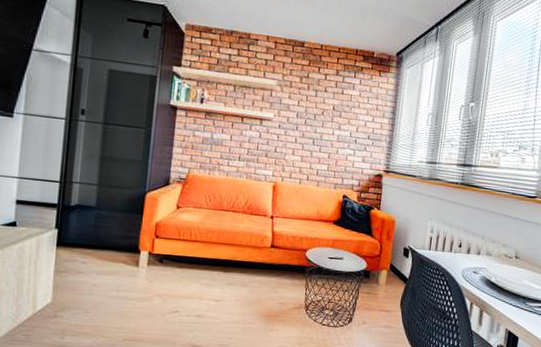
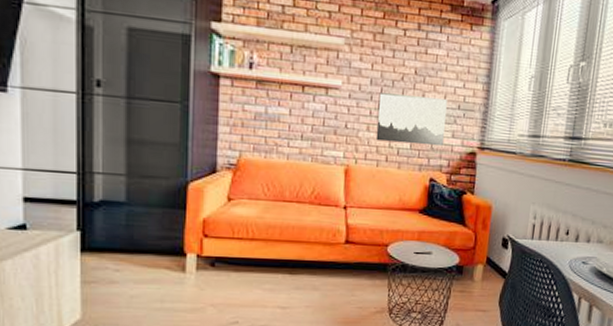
wall art: none [299,124,359,169] -> present [375,92,447,147]

